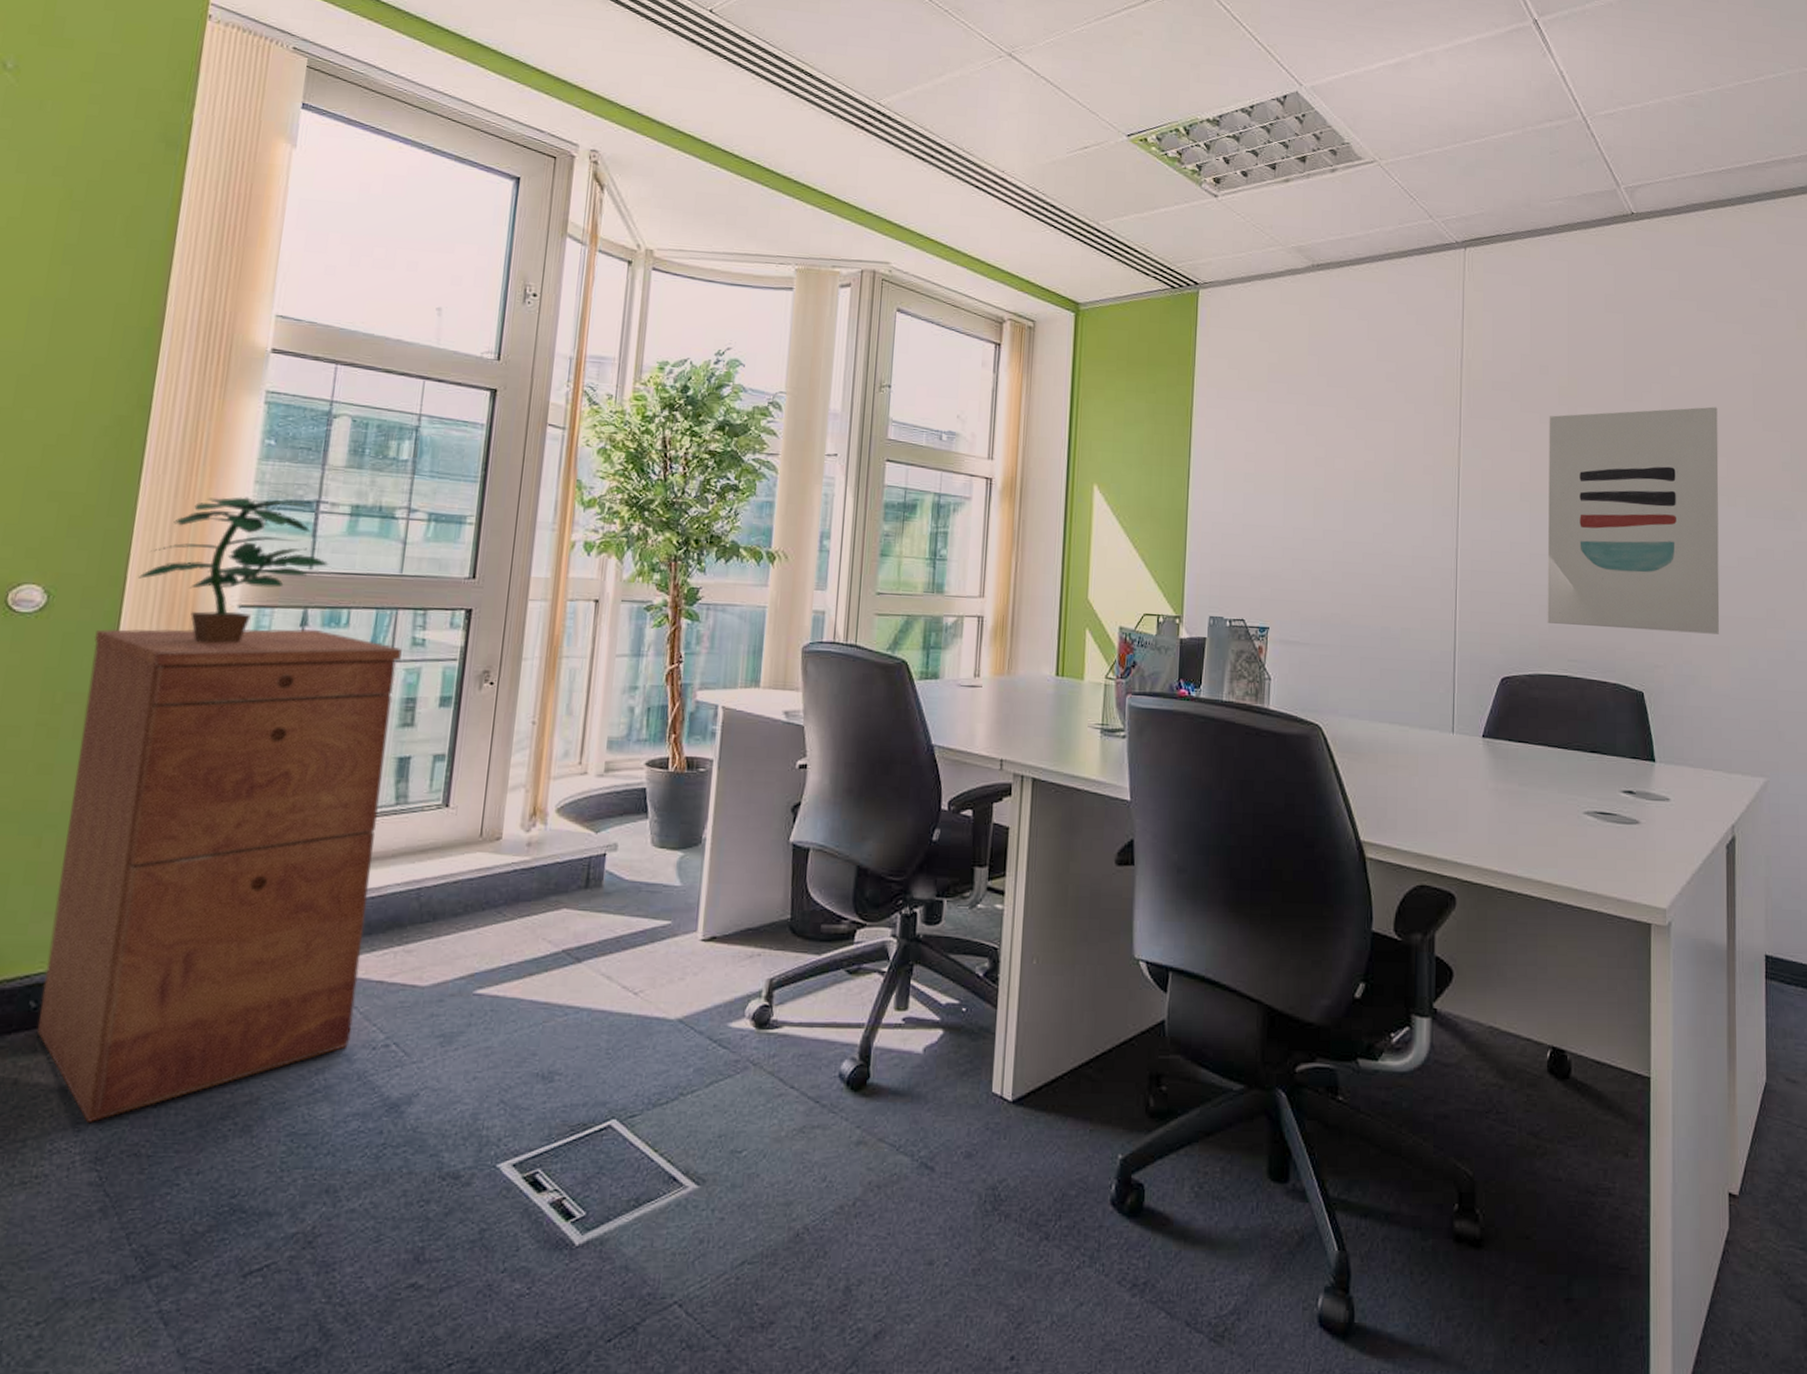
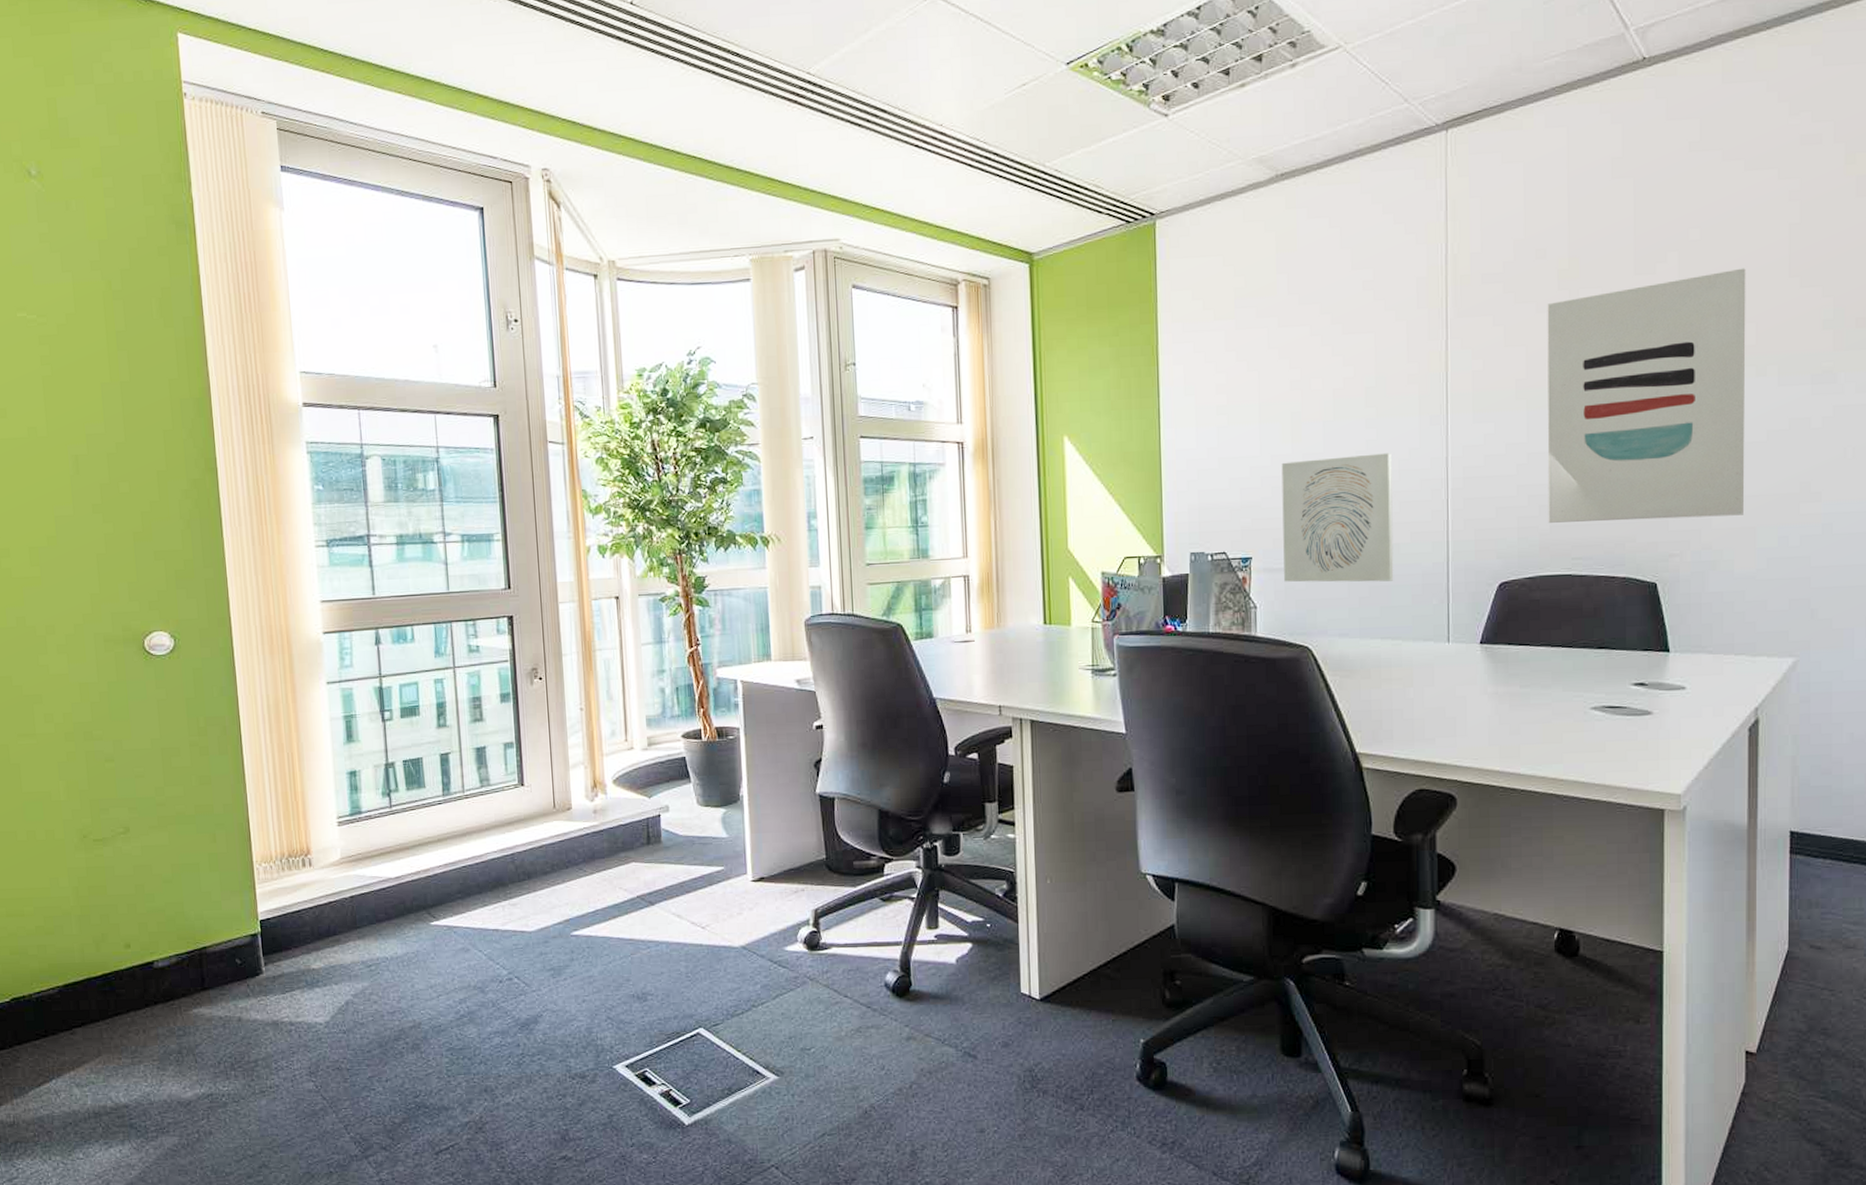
filing cabinet: present [37,628,402,1122] -> none [217,647,481,1046]
potted plant: present [139,497,329,644] -> none [240,535,388,667]
wall art: none [1299,535,1406,665] -> present [1281,453,1394,582]

